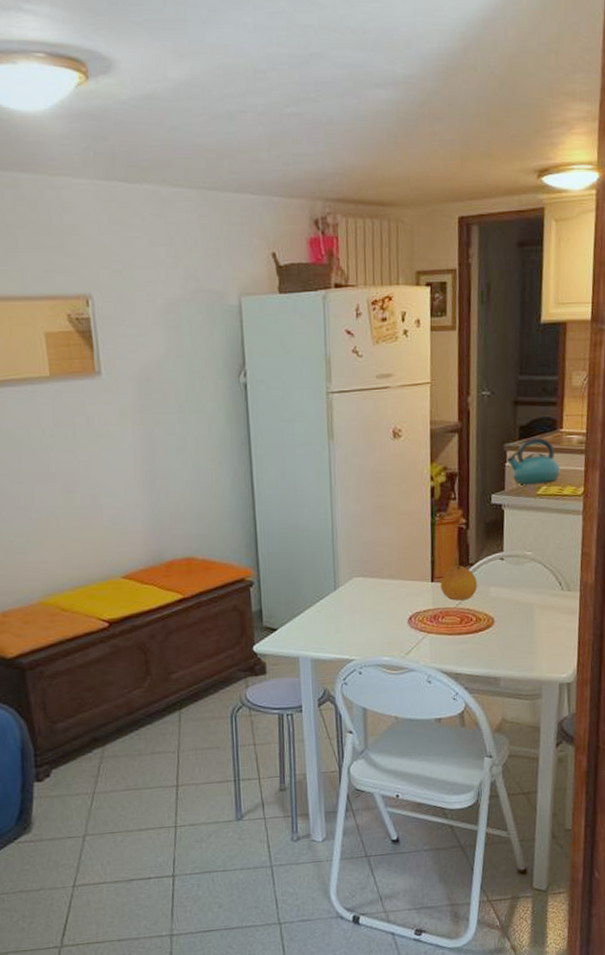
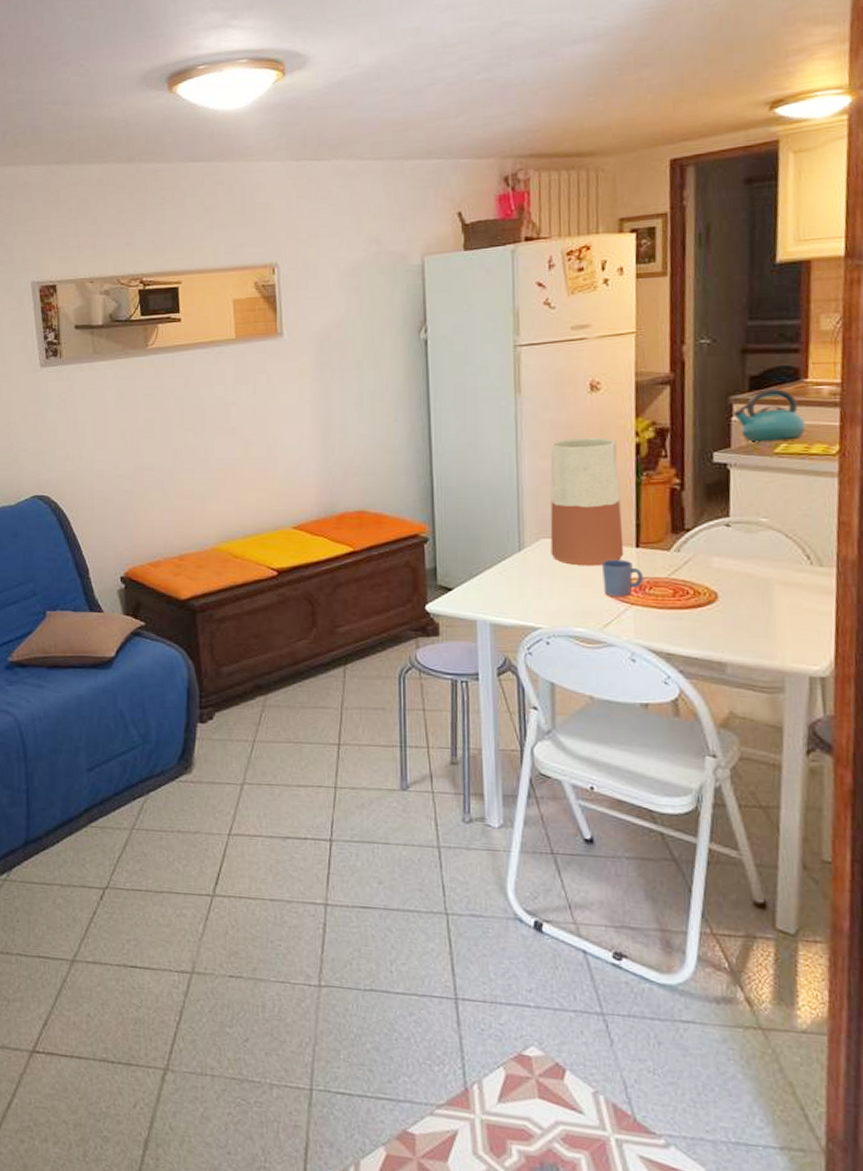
vase: none [360,481,422,601] -> present [550,437,624,565]
mug: none [403,593,438,628] -> present [601,559,644,597]
fruit: present [440,565,477,601] -> none [648,531,695,570]

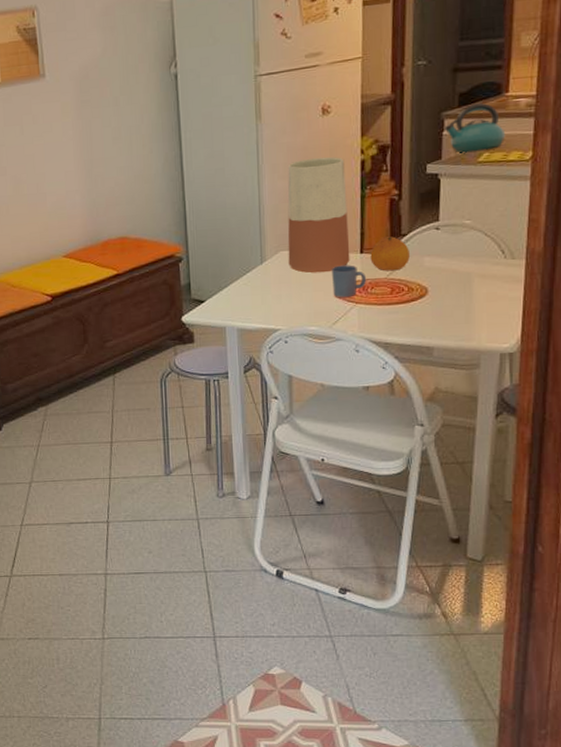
fruit: none [648,531,695,570] -> present [370,236,410,271]

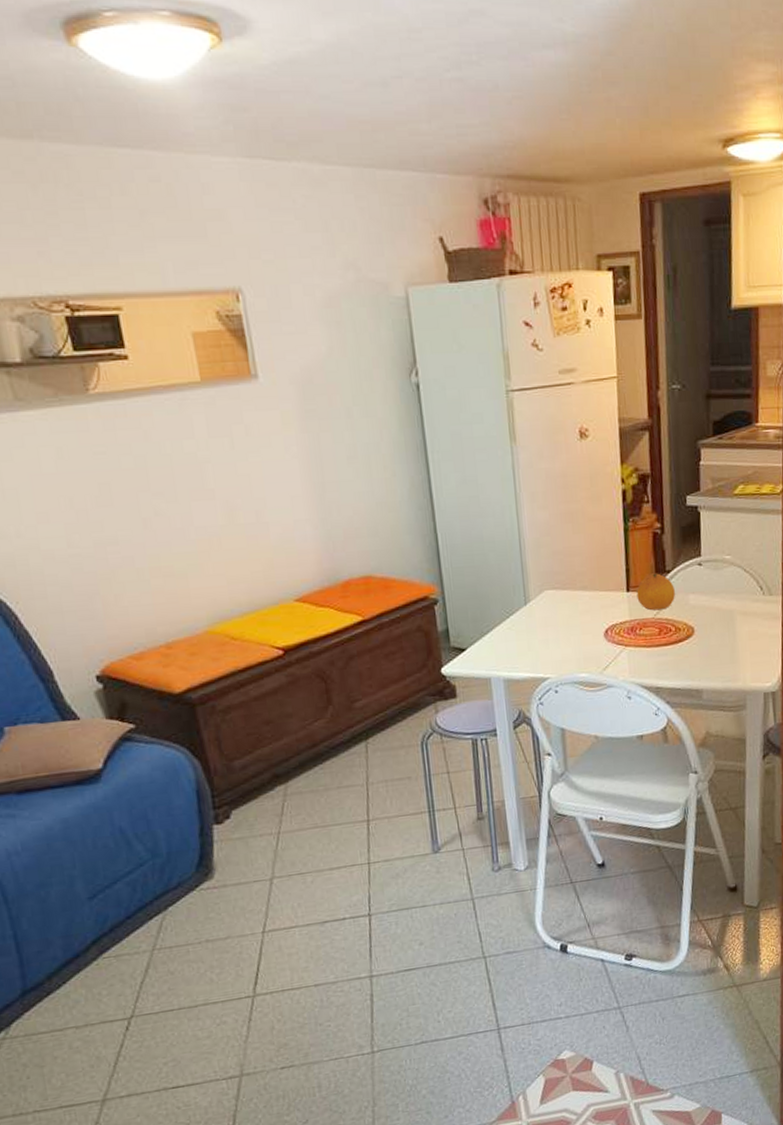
vase: present [287,156,350,273] -> none [547,485,617,614]
mug: present [331,265,367,298] -> none [598,604,635,641]
kettle: present [444,103,506,154] -> none [700,433,758,485]

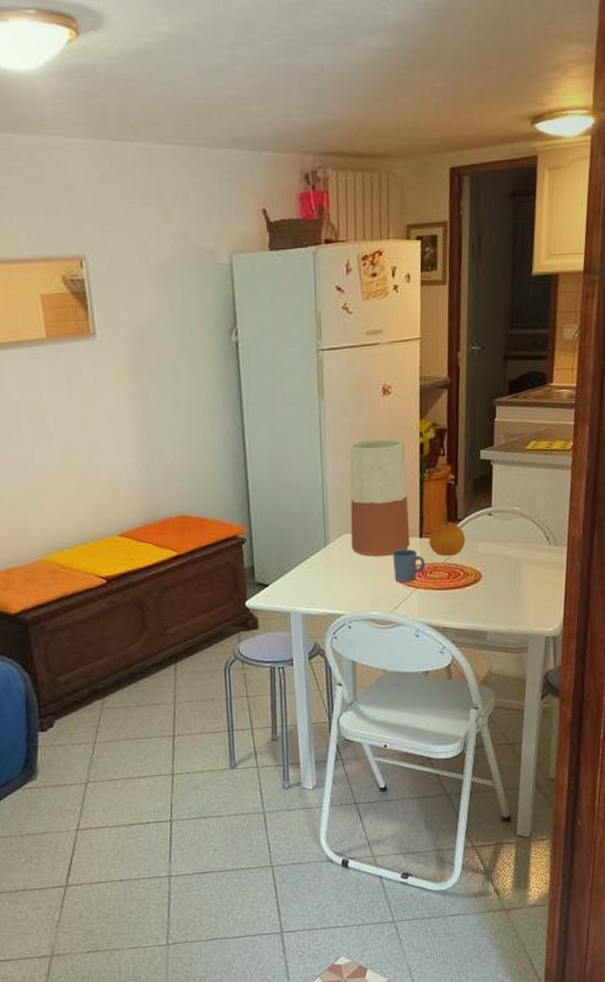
vase: none [547,485,617,614] -> present [350,438,410,556]
mug: none [598,604,635,641] -> present [392,549,426,583]

